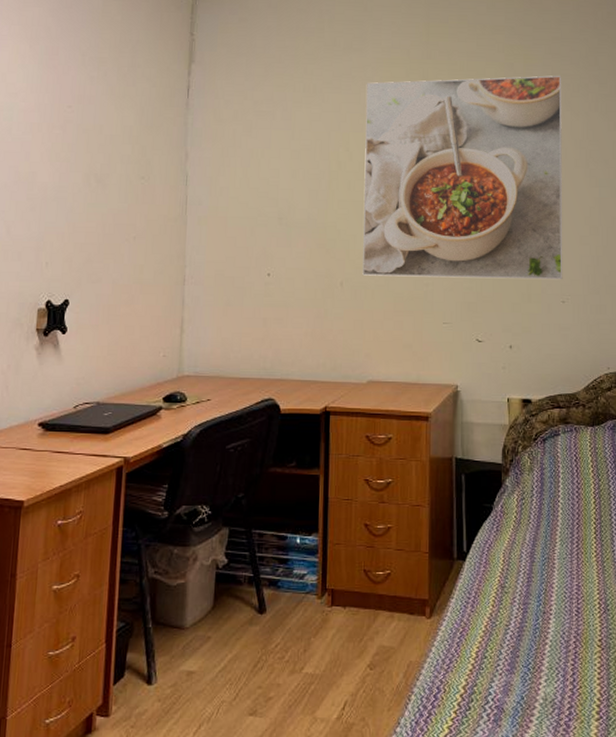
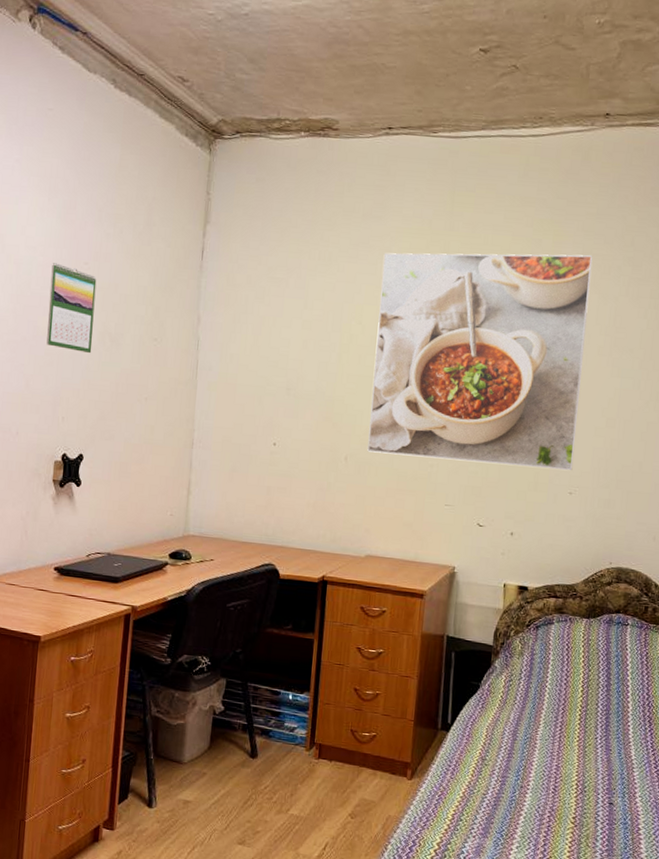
calendar: none [28,108,81,196] -> present [46,263,97,354]

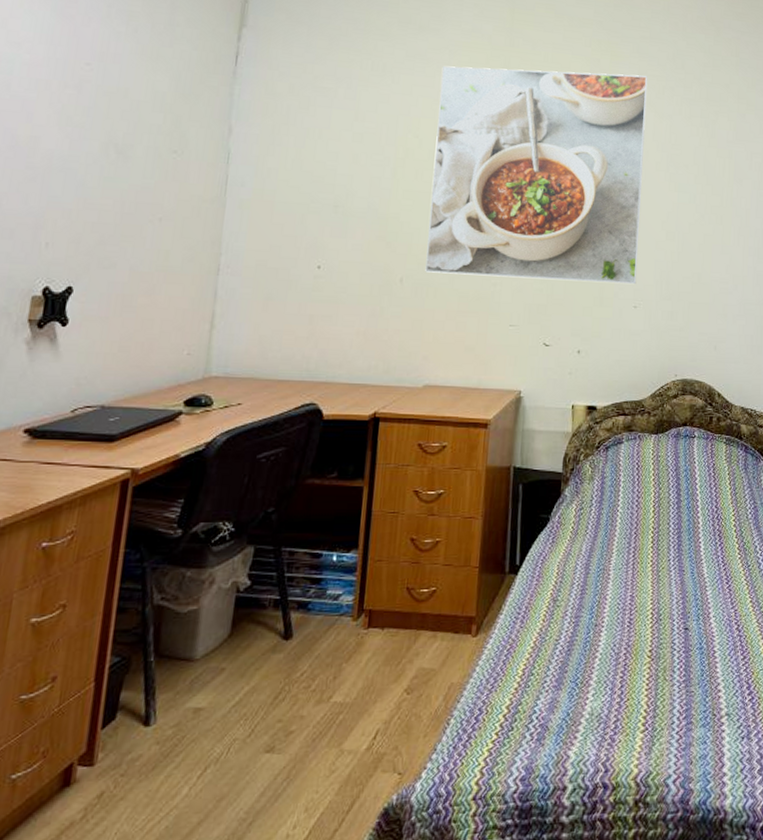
calendar: present [46,263,97,354] -> none [28,62,101,168]

